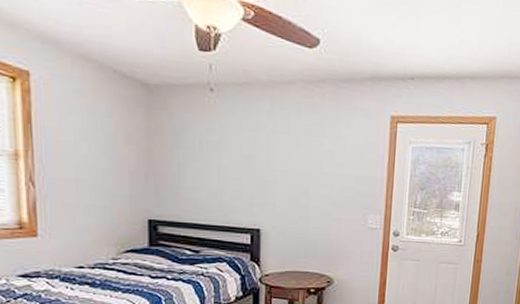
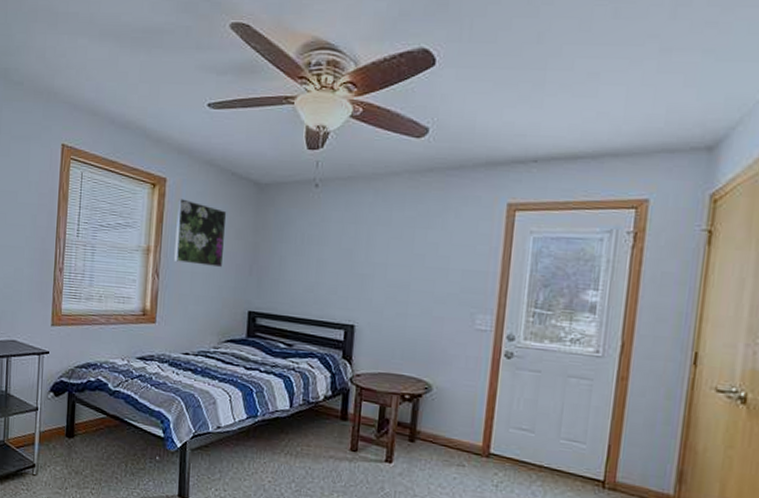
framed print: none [49,96,114,175] -> present [174,198,227,268]

